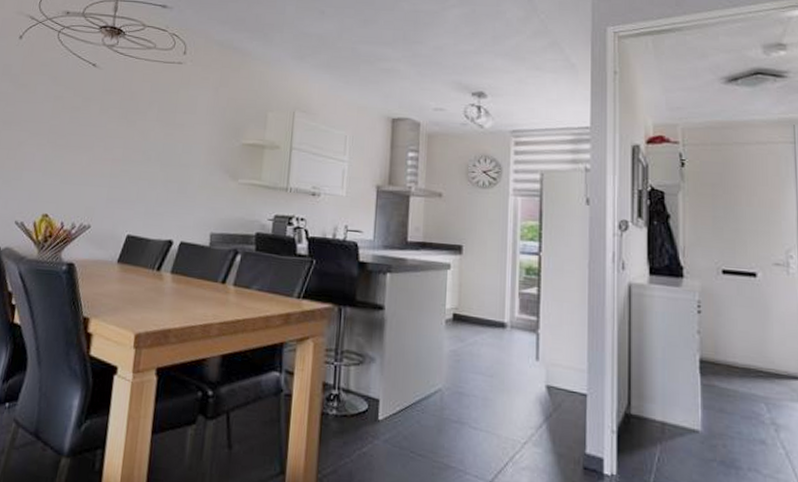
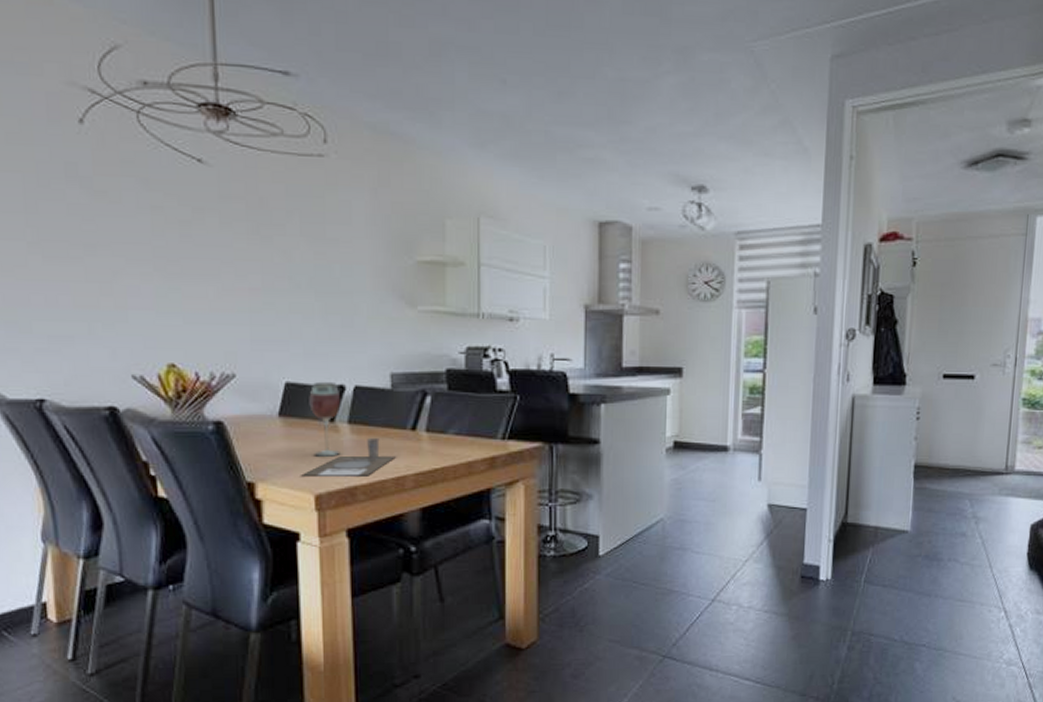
place setting: none [127,288,206,321] -> present [301,439,396,476]
wineglass: none [140,236,169,301] -> present [309,381,341,457]

